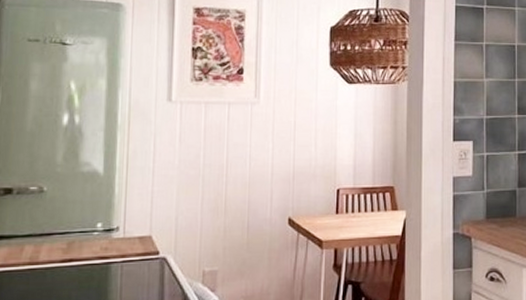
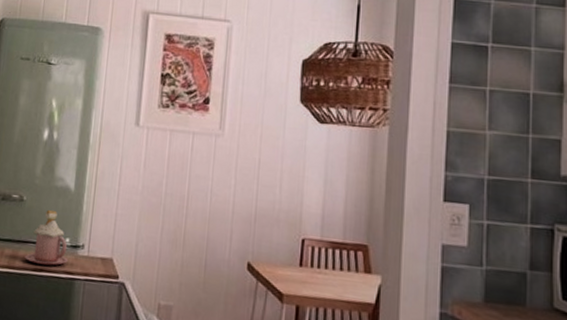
mug: none [50,198,102,255] -> present [24,210,69,266]

